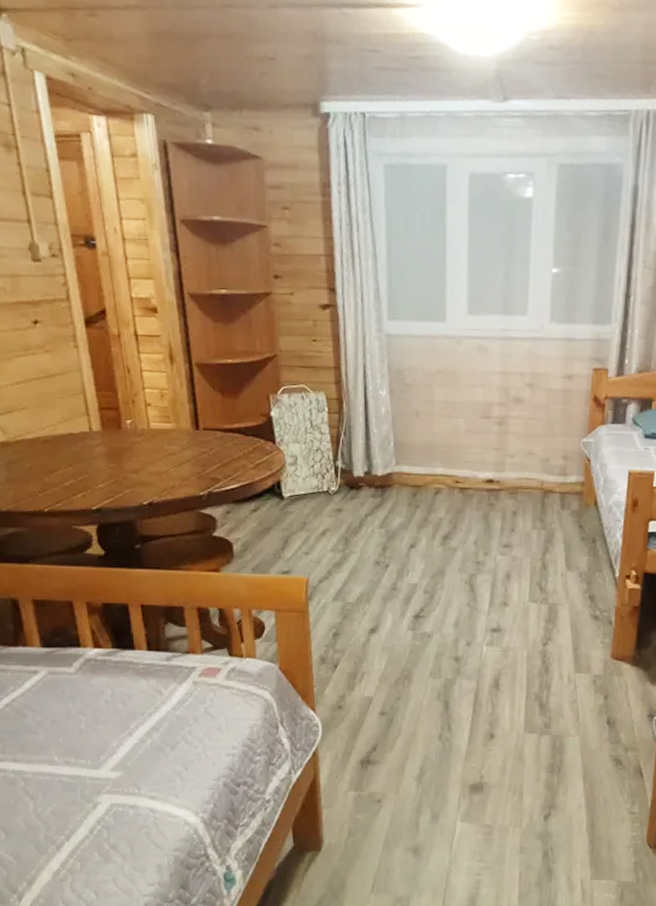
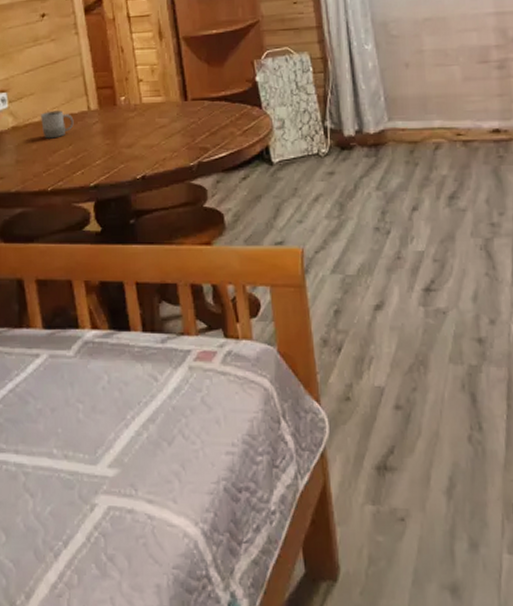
cup: none [35,428,74,458] -> present [41,110,74,139]

